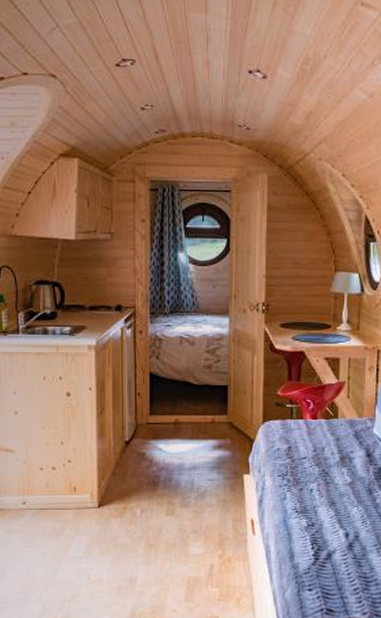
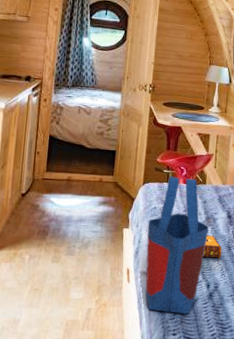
tote bag: none [271,412,344,568] -> present [145,176,209,315]
hardback book: none [339,478,362,504] -> present [203,235,222,258]

